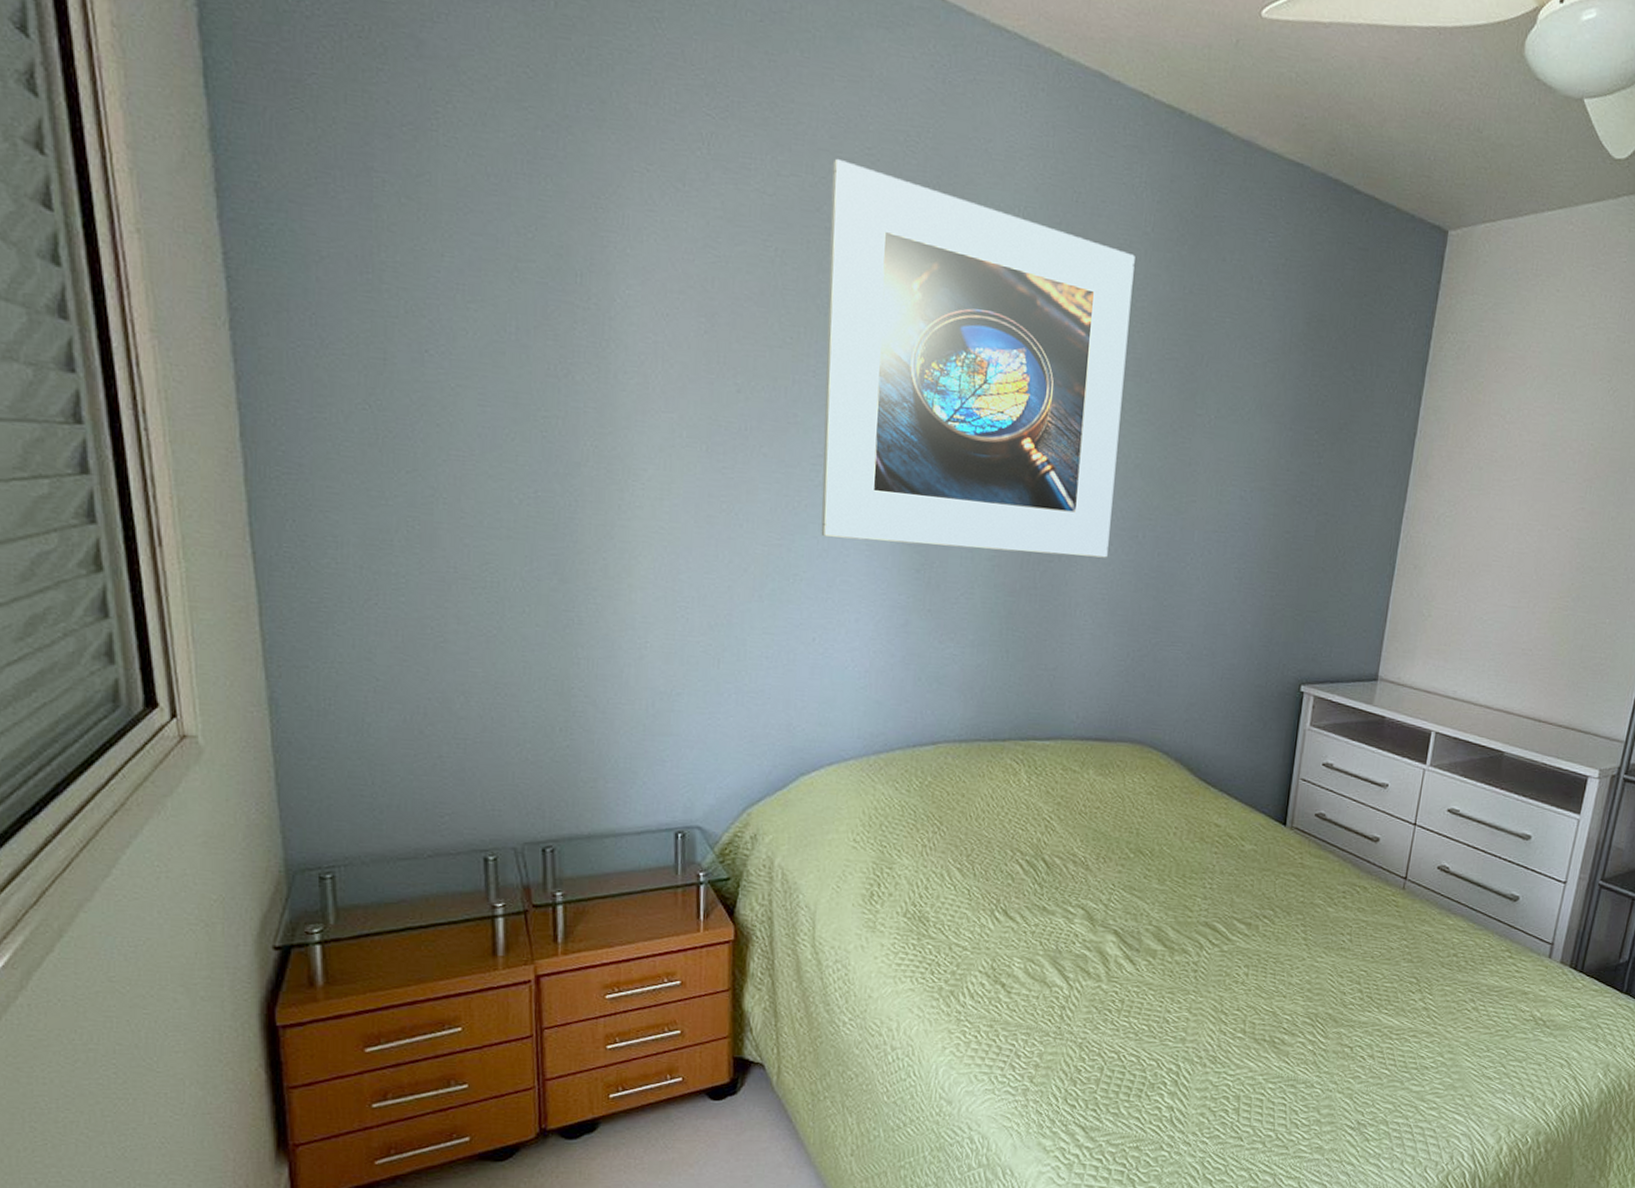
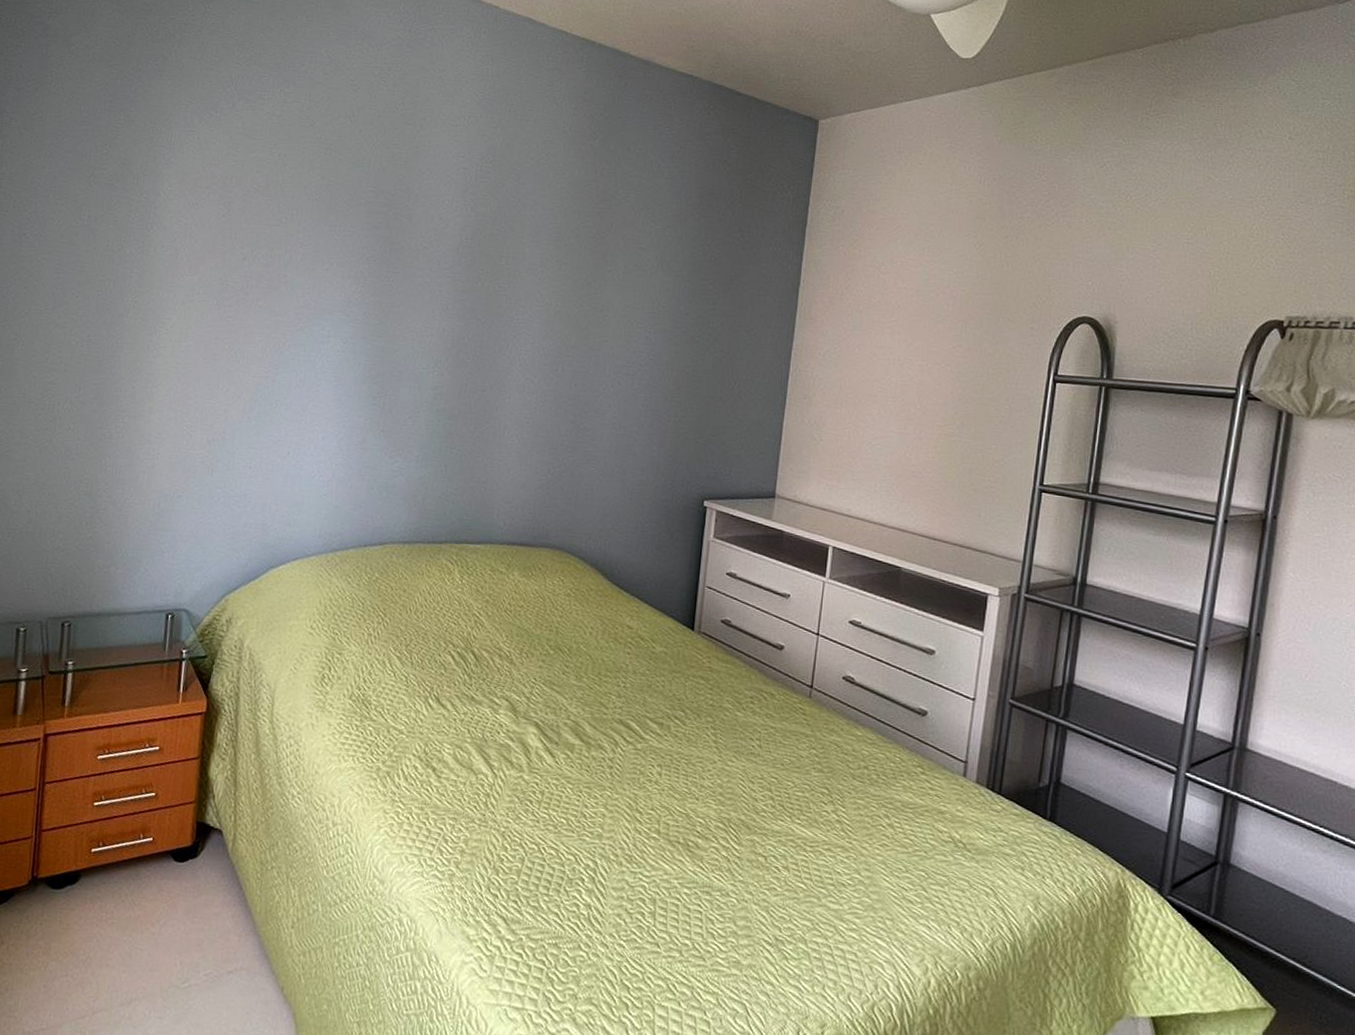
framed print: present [821,158,1135,558] -> none [299,88,556,388]

